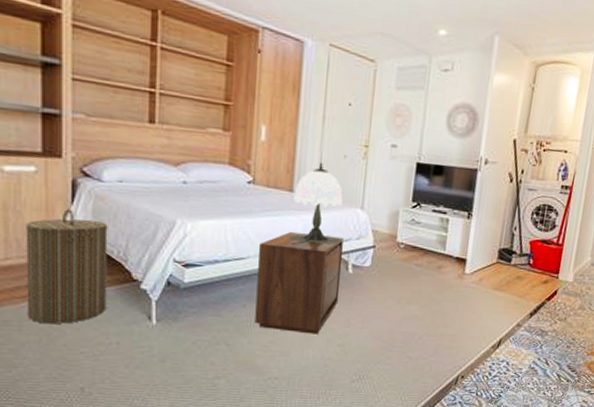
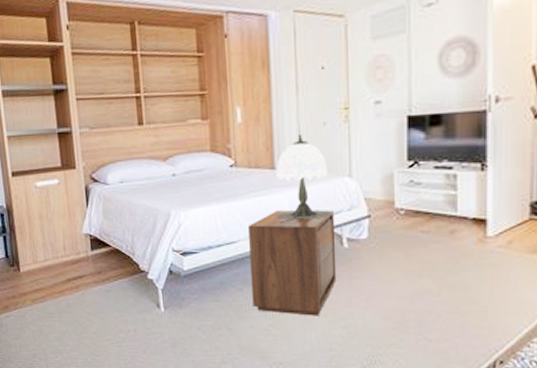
laundry hamper: present [26,209,108,324] -> none [56,213,123,315]

